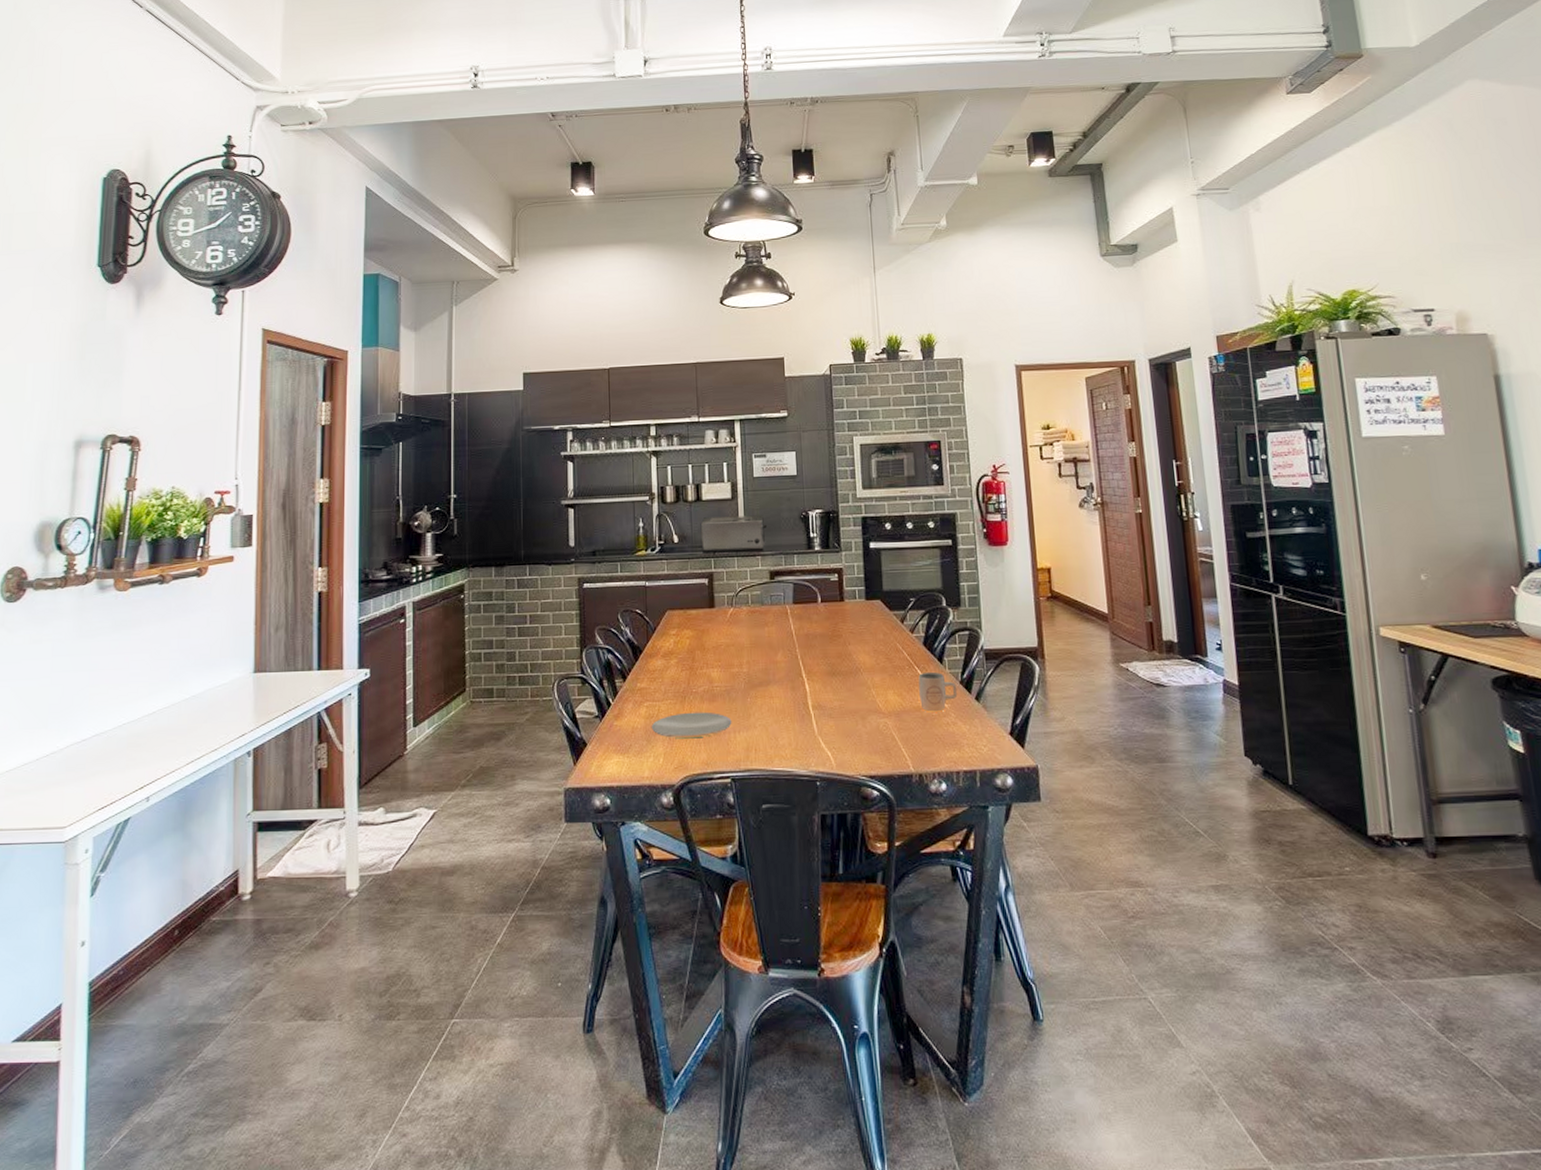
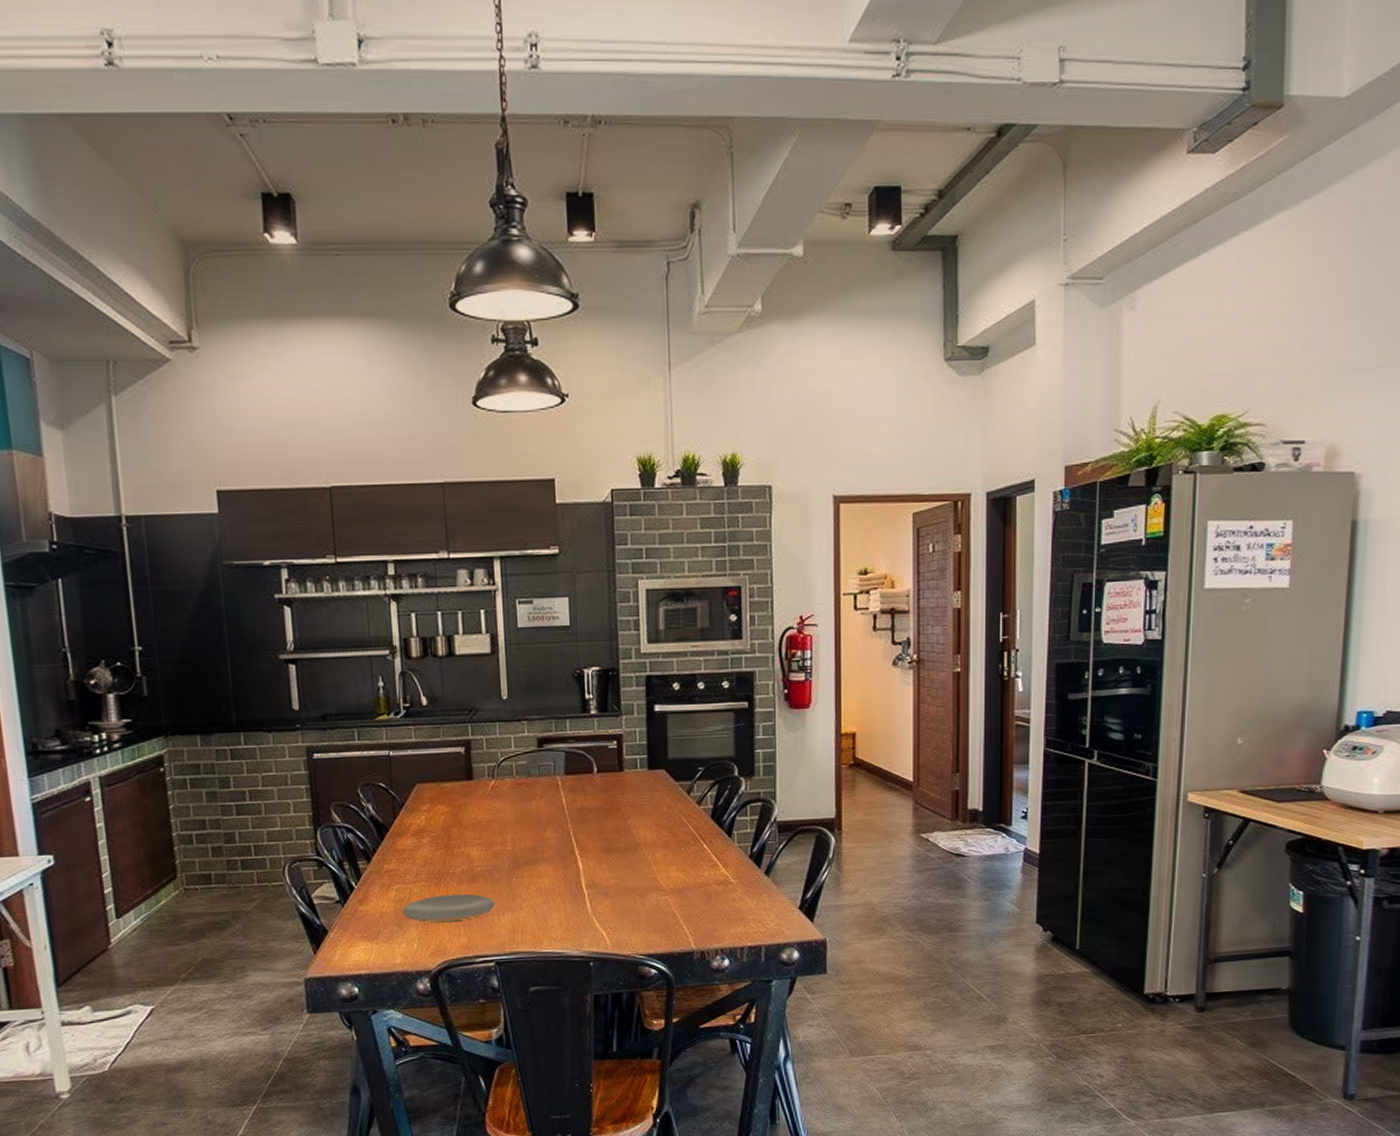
toaster: present [700,515,767,553] -> none [453,673,534,718]
mug: present [918,672,958,712] -> none [704,847,746,888]

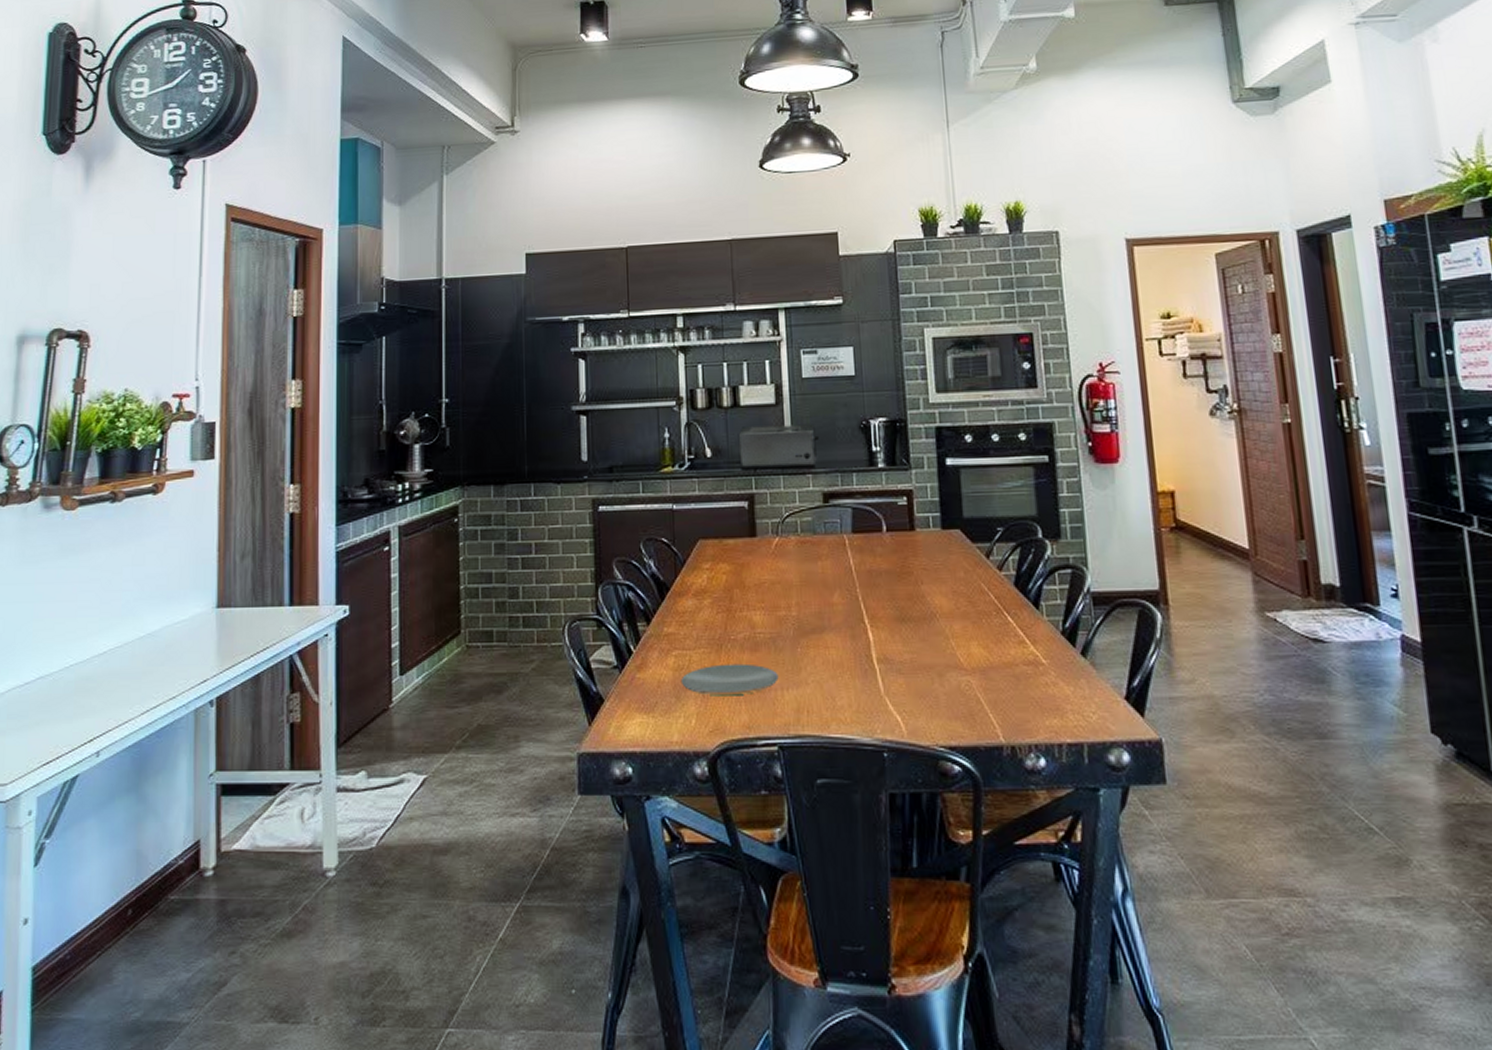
toaster: none [453,673,534,718] -> present [738,424,819,470]

